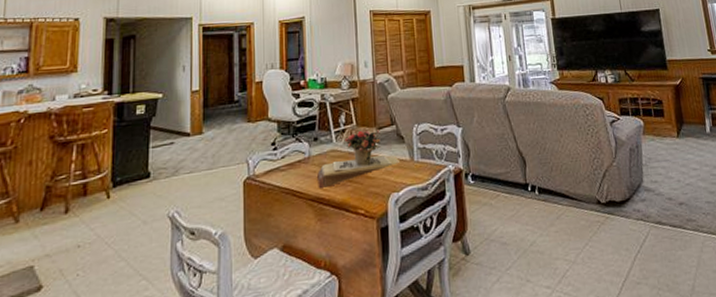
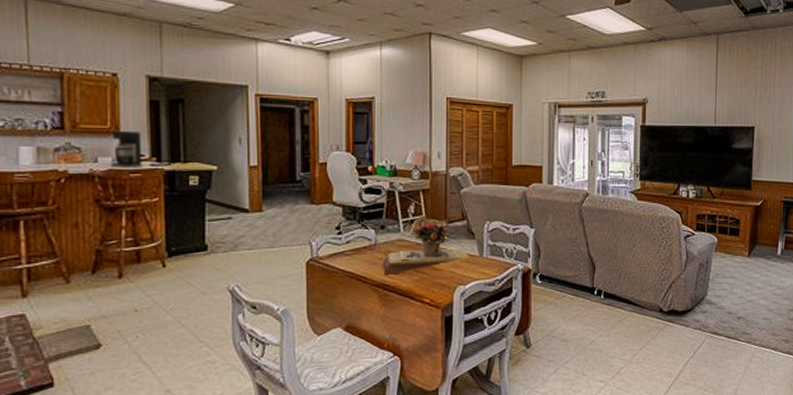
coffee maker: none [67,68,96,104] -> present [111,131,143,168]

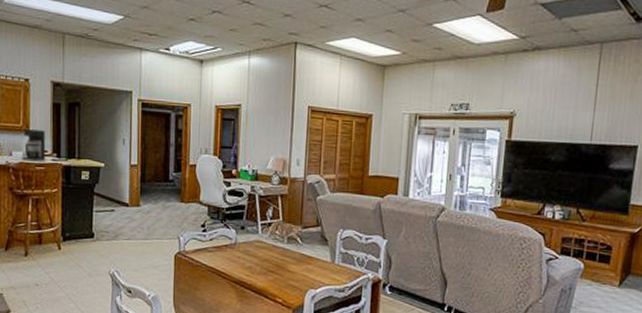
flower arrangement: present [382,222,468,276] -> none [240,226,321,274]

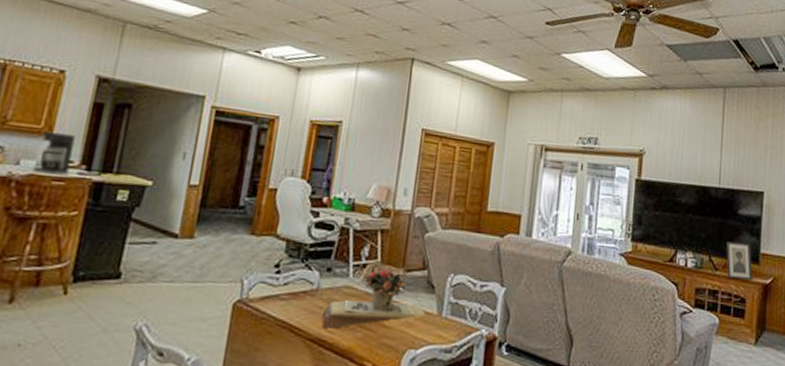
flower arrangement: none [240,226,321,274] -> present [321,268,425,330]
picture frame: none [594,194,621,230] -> present [726,241,753,281]

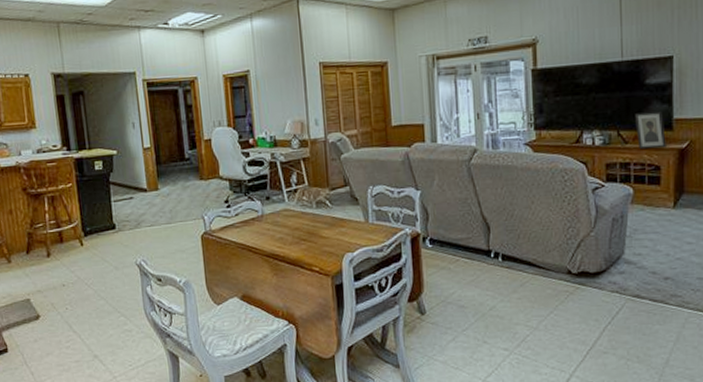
coffee maker: present [33,132,75,174] -> none [29,125,57,159]
flower arrangement: present [321,268,425,330] -> none [270,190,354,246]

